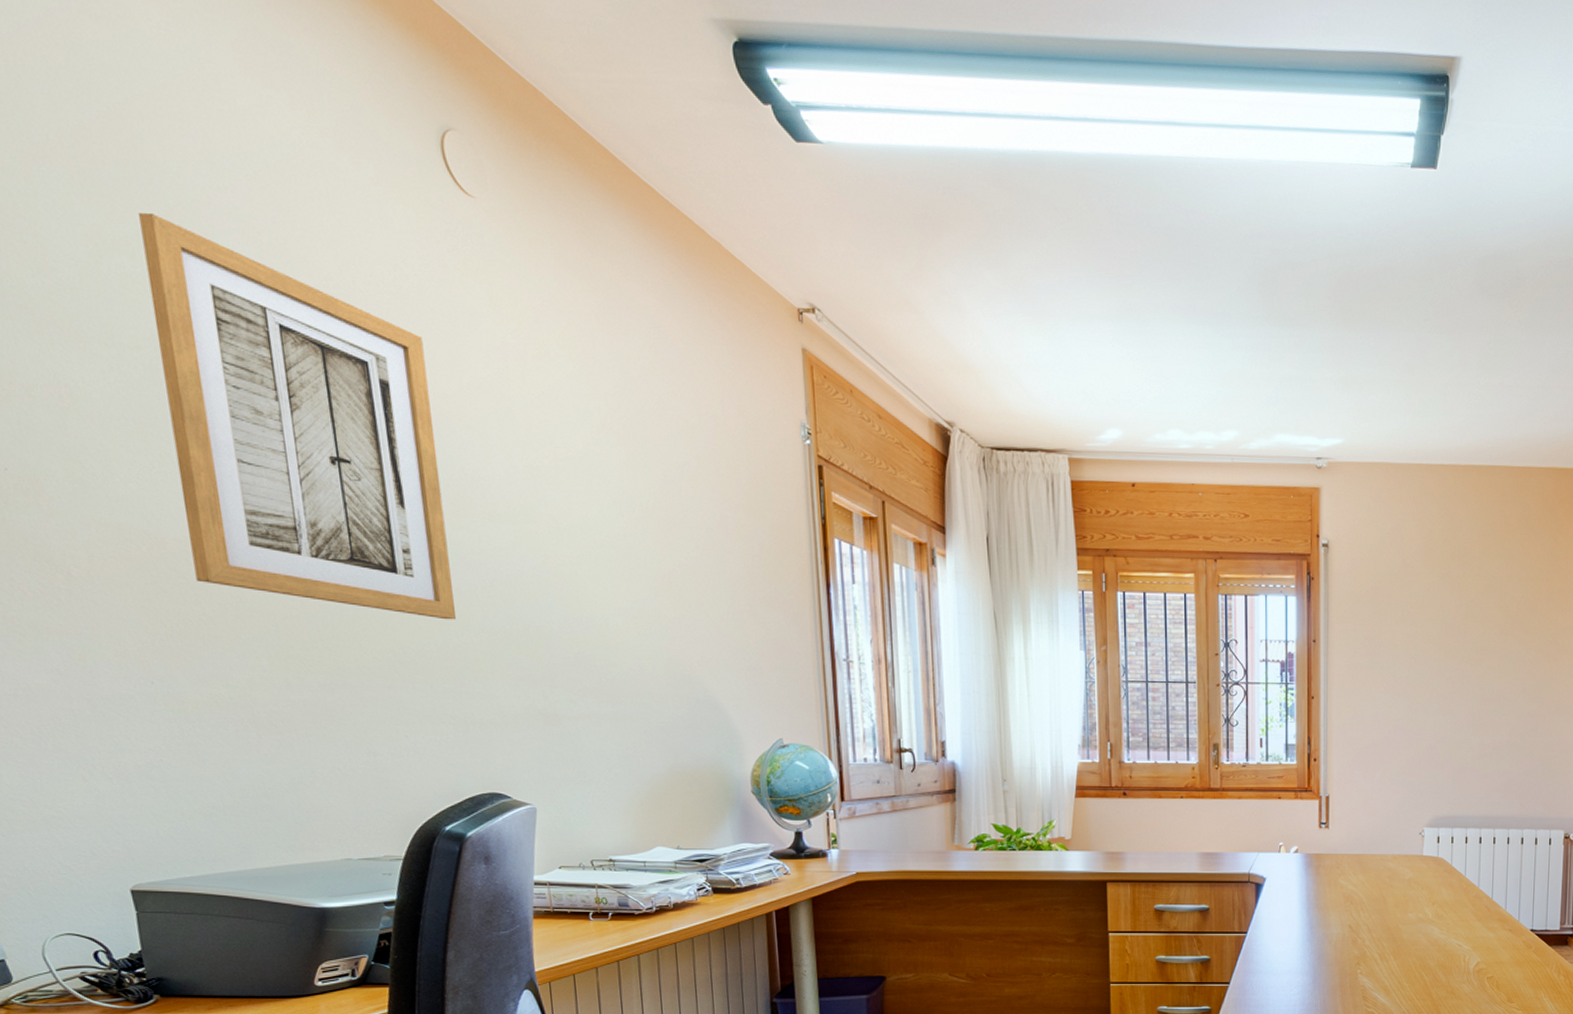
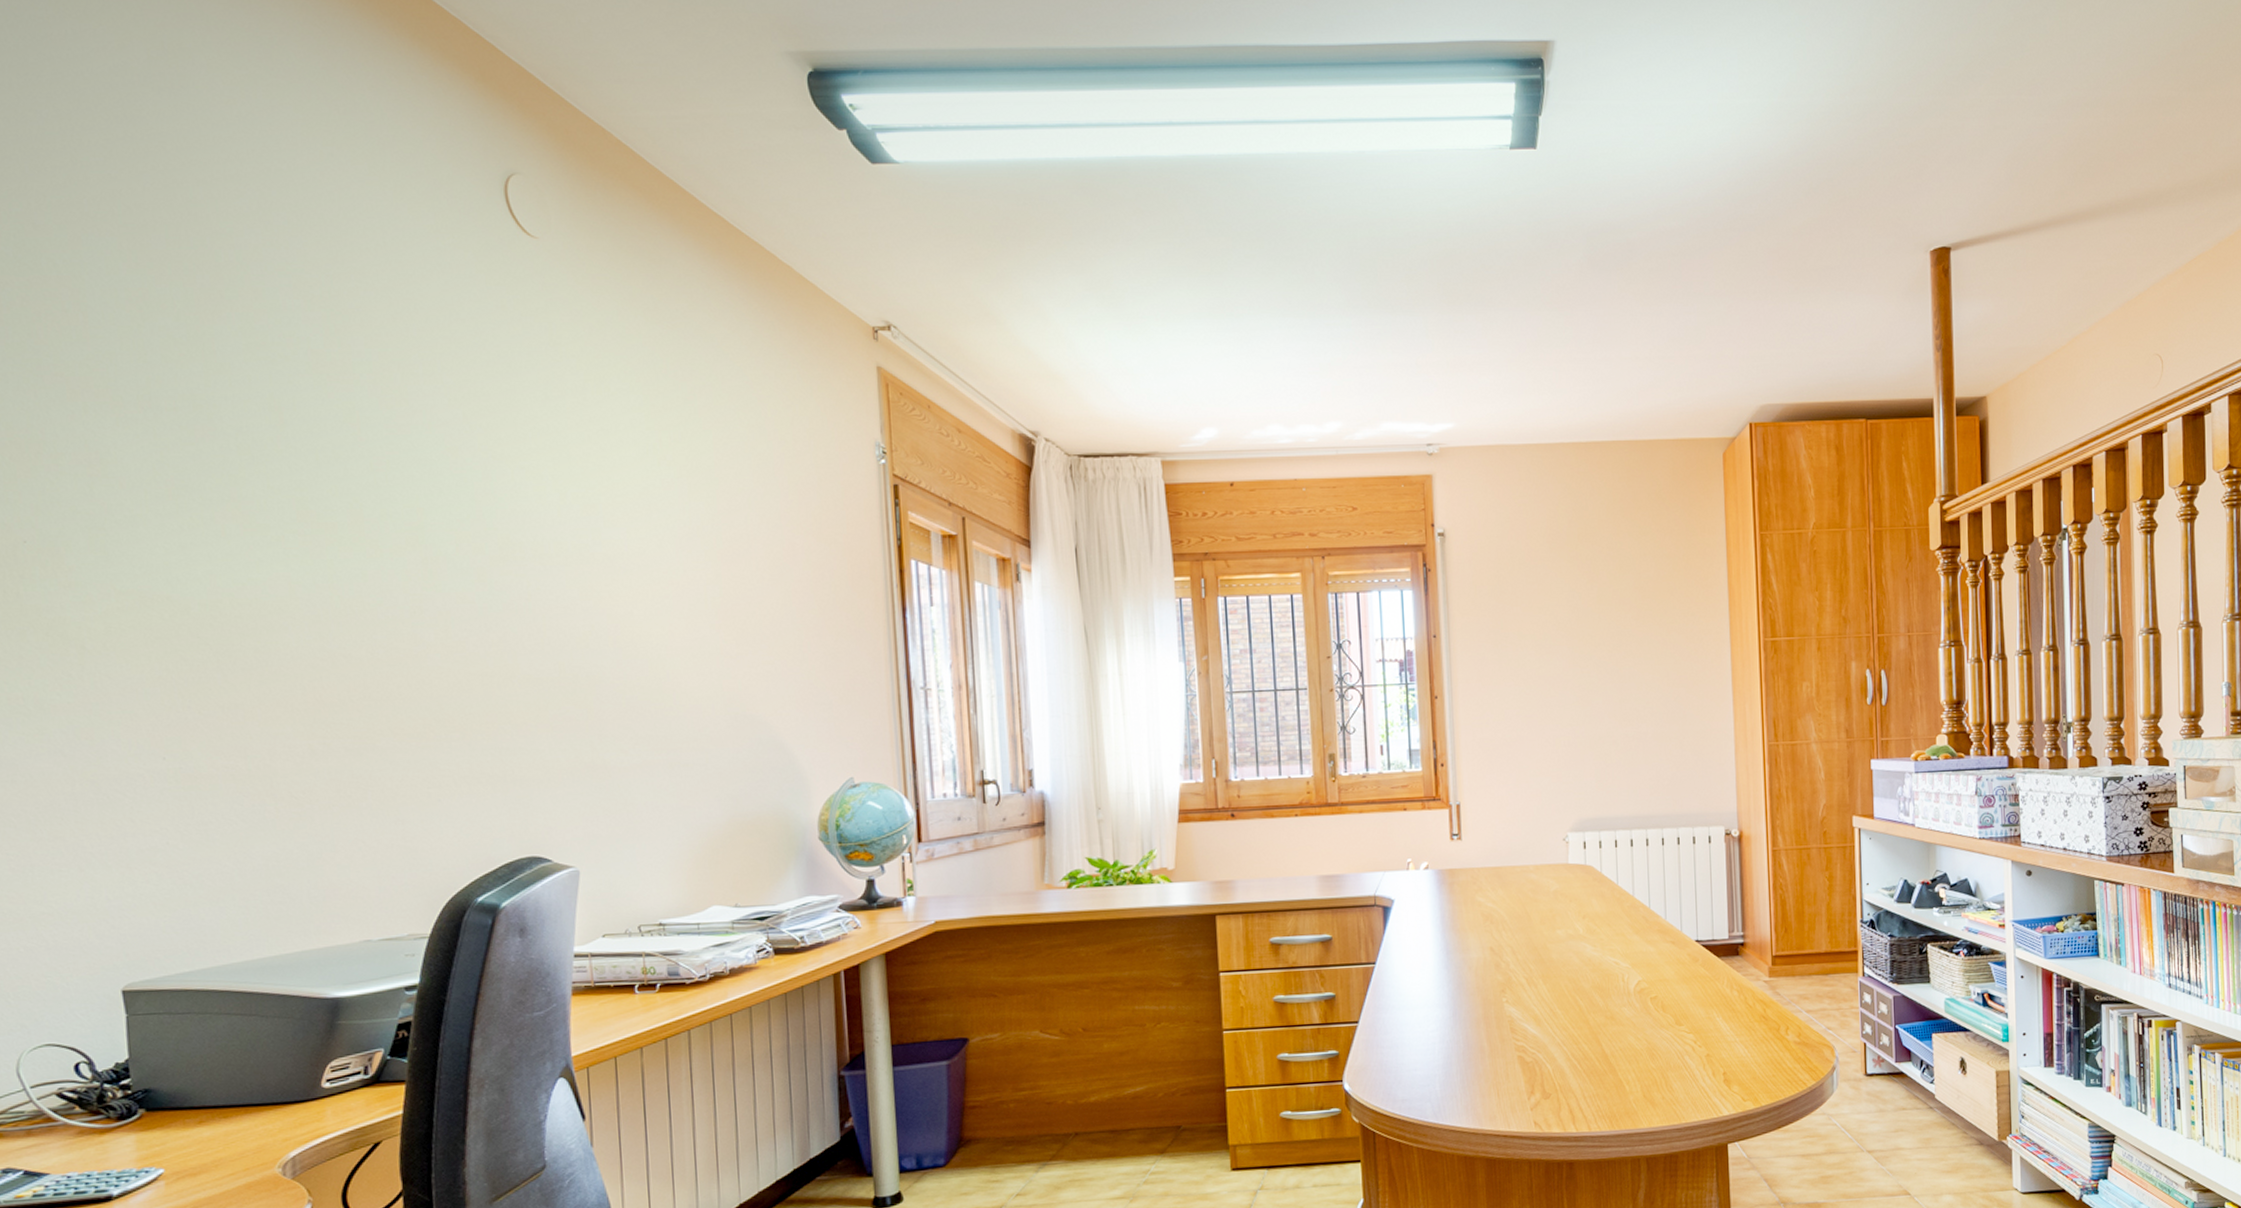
wall art: present [139,213,457,620] -> none [187,275,500,672]

